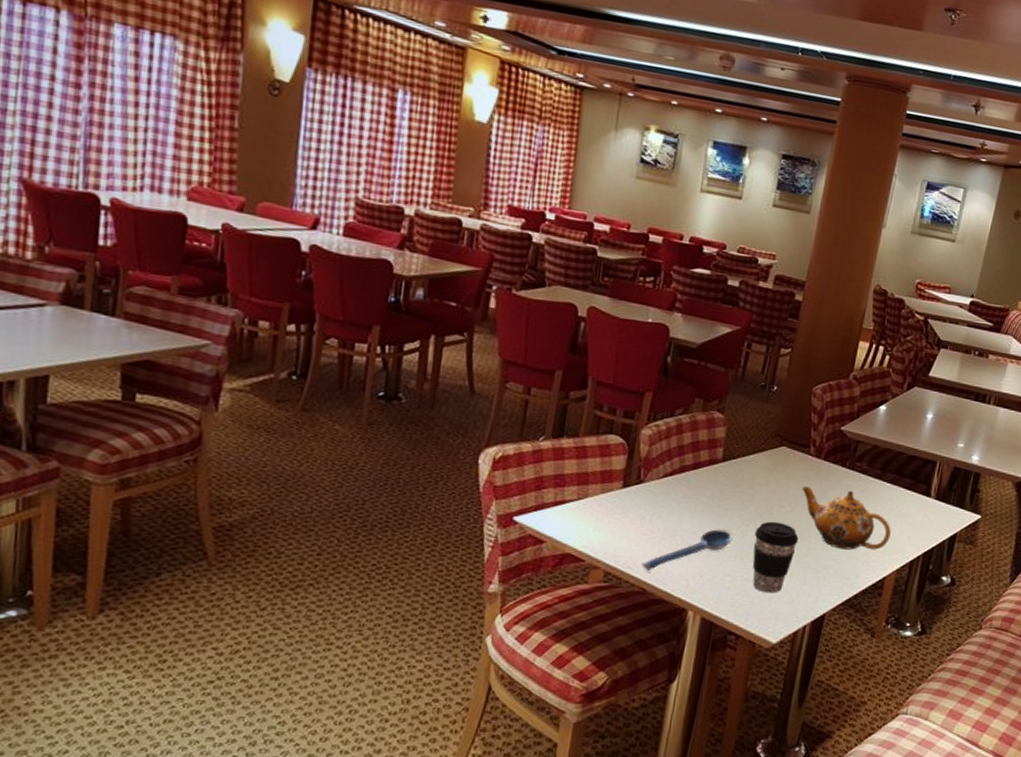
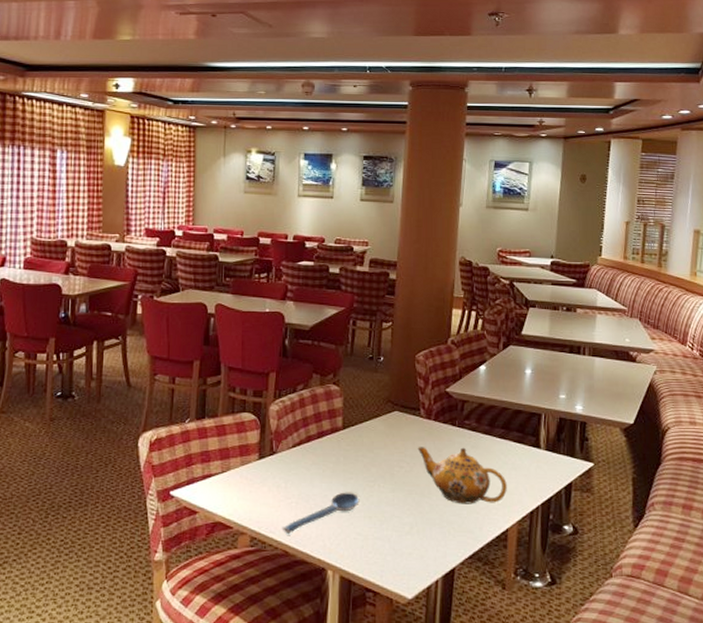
coffee cup: present [752,521,799,594] -> none [379,481,420,550]

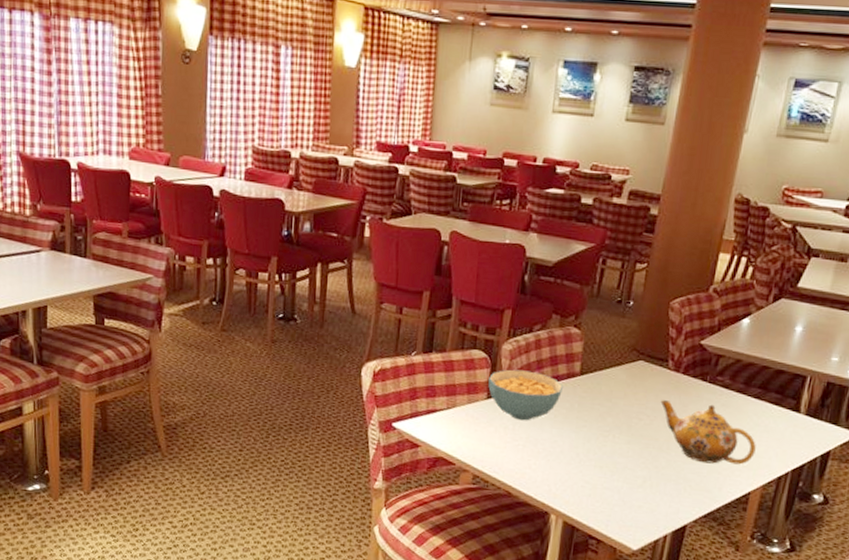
cereal bowl: none [259,429,329,478] -> present [488,369,564,421]
spoon: present [282,492,360,535] -> none [506,439,592,477]

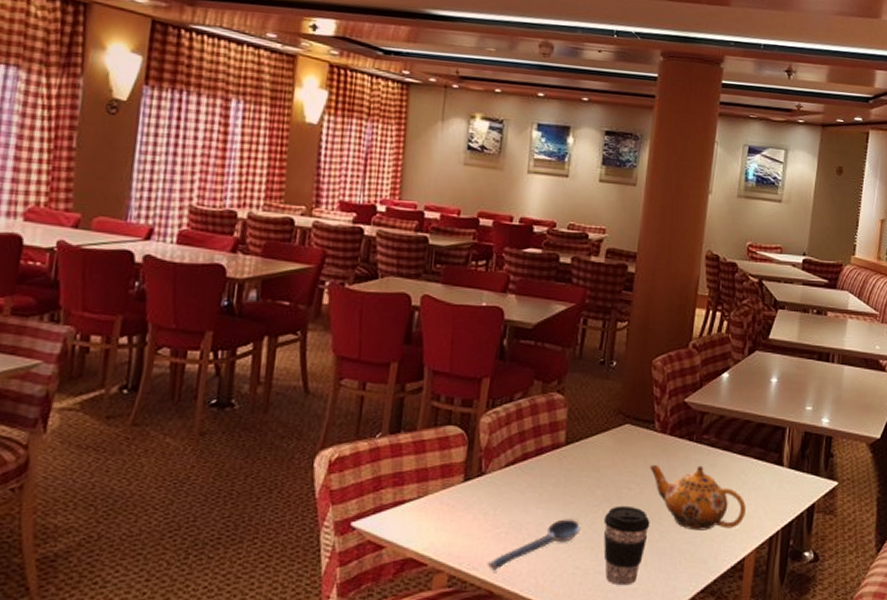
cereal bowl: present [488,369,564,421] -> none [465,445,549,504]
spoon: none [506,439,592,477] -> present [487,519,581,572]
coffee cup: none [612,433,658,503] -> present [603,505,650,586]

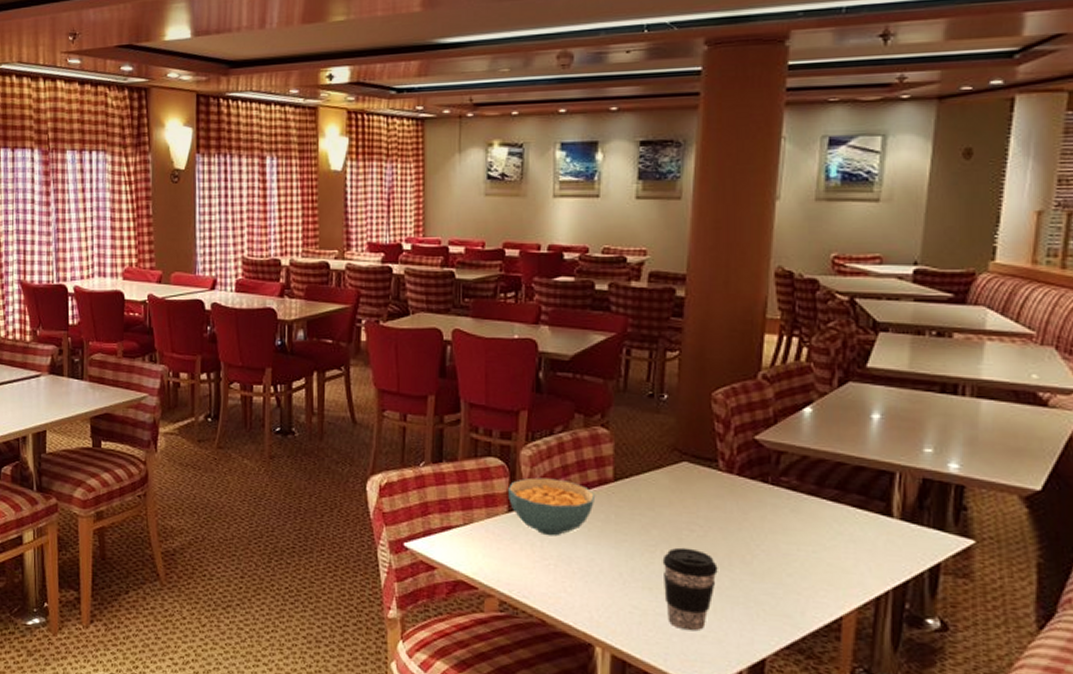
cereal bowl: none [465,445,549,504] -> present [508,477,596,536]
spoon: present [487,519,581,572] -> none [537,556,636,602]
teapot: present [649,465,746,531] -> none [714,507,842,583]

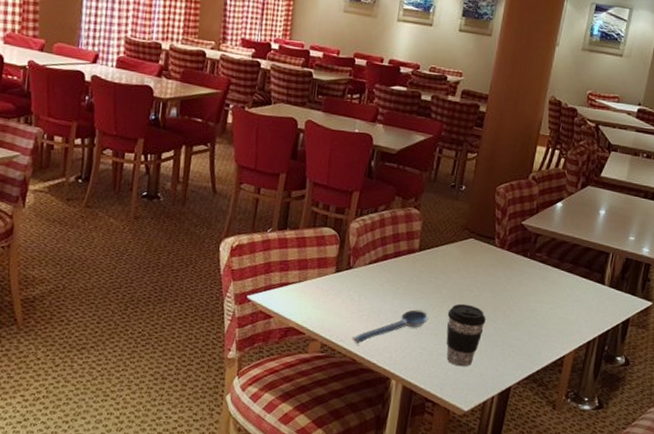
cereal bowl: present [508,477,596,536] -> none [337,246,405,293]
spoon: none [537,556,636,602] -> present [351,309,429,345]

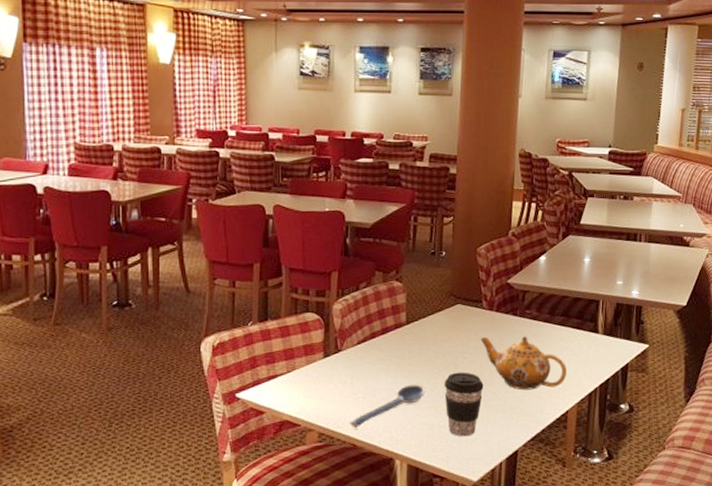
teapot: none [488,274,569,332] -> present [480,336,567,390]

